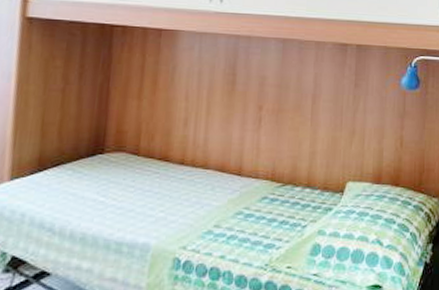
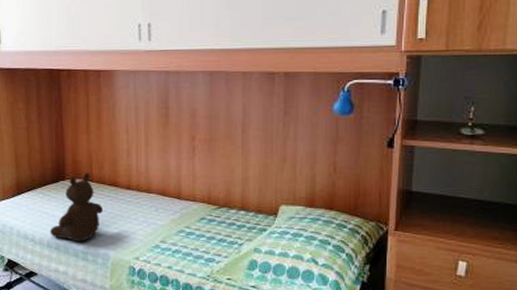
teddy bear: none [75,145,149,230] -> present [50,173,104,242]

